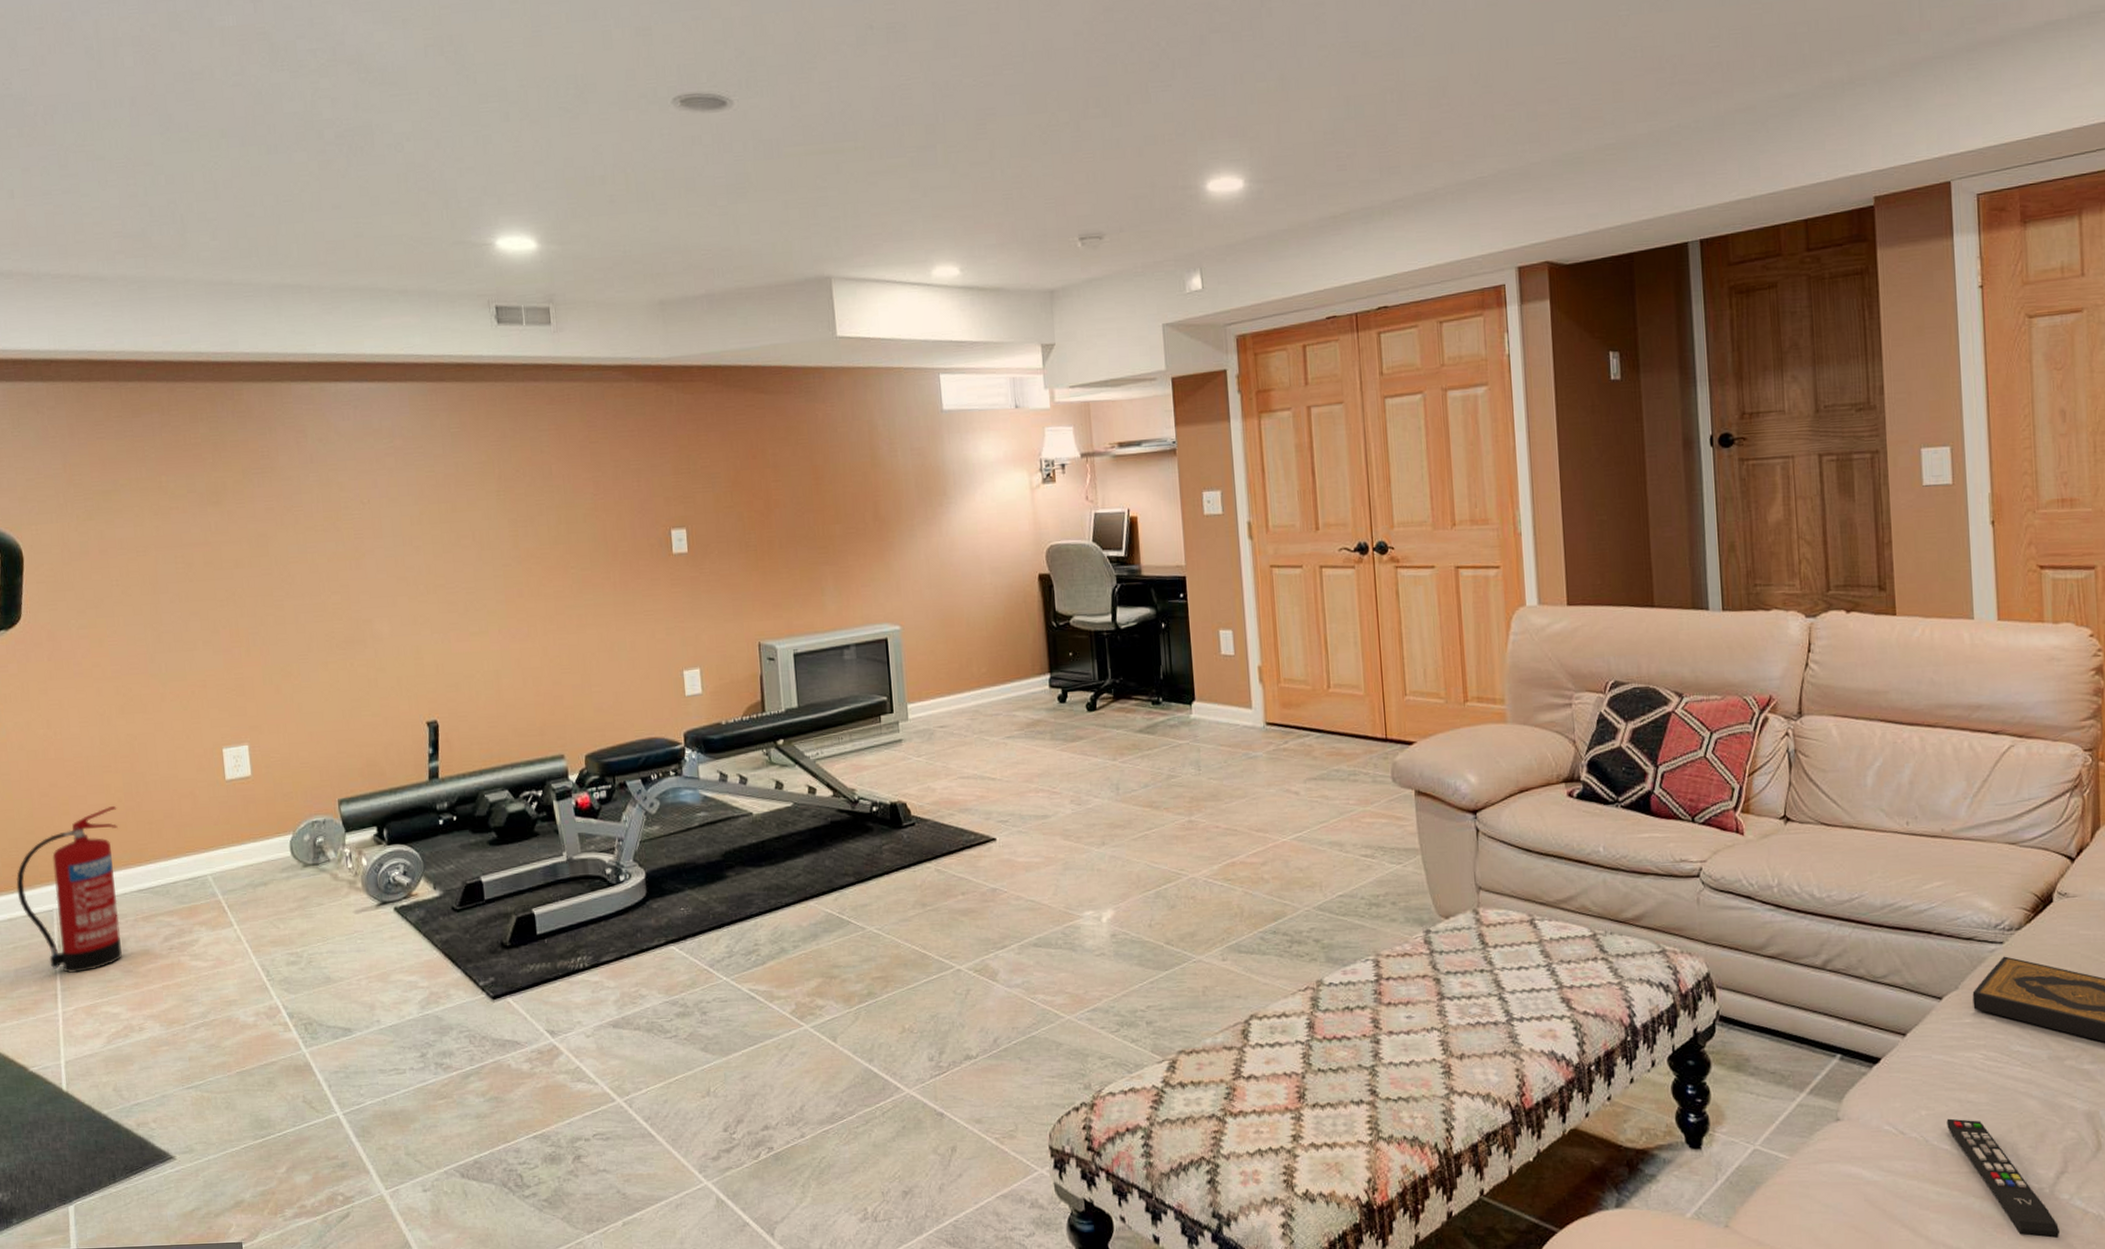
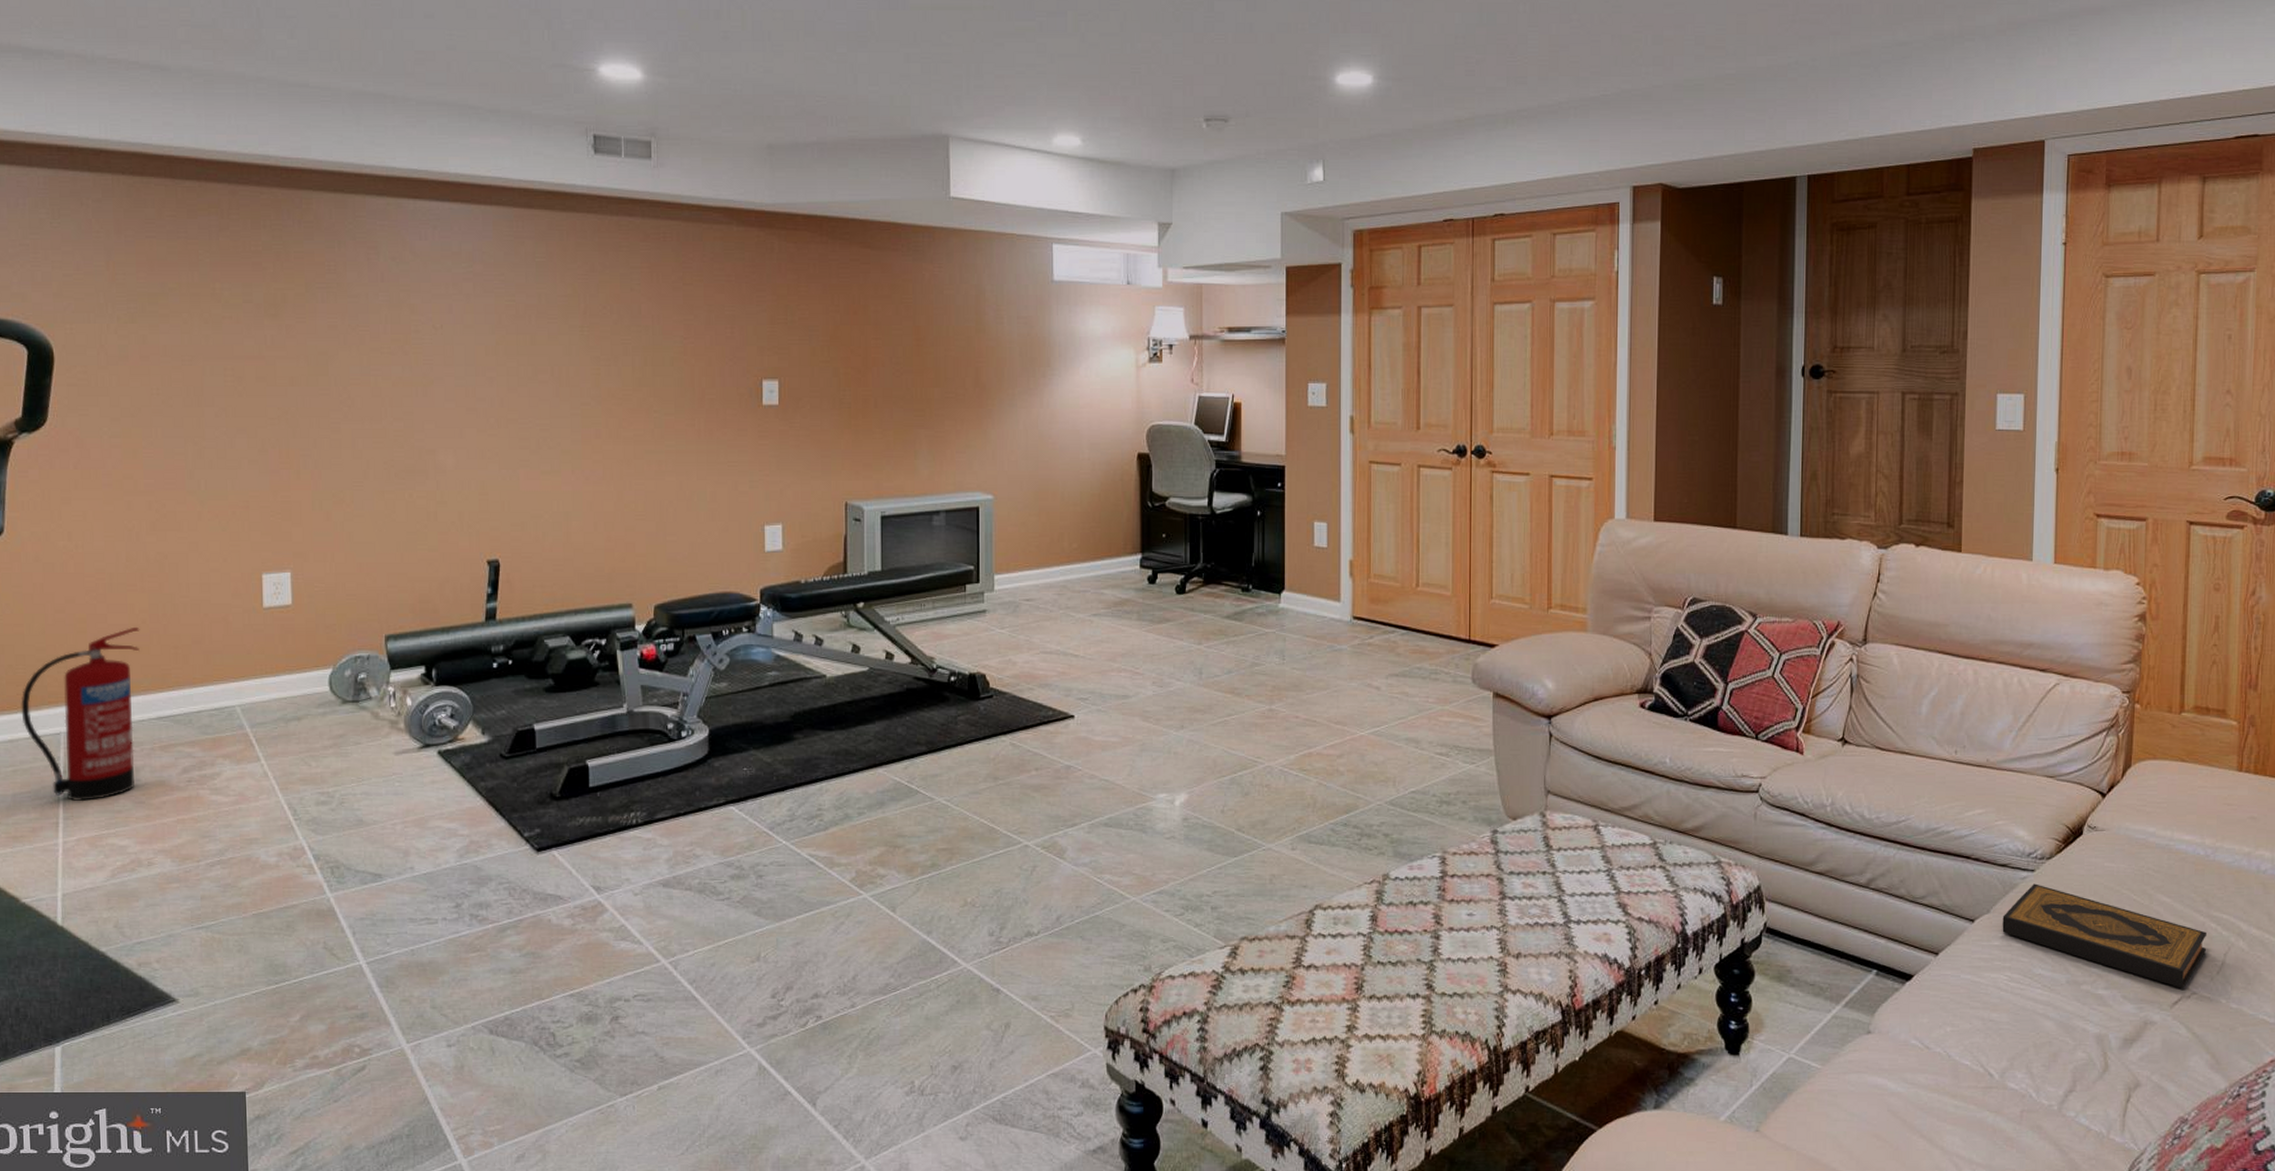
remote control: present [1946,1118,2061,1239] -> none [1969,1035,2065,1154]

